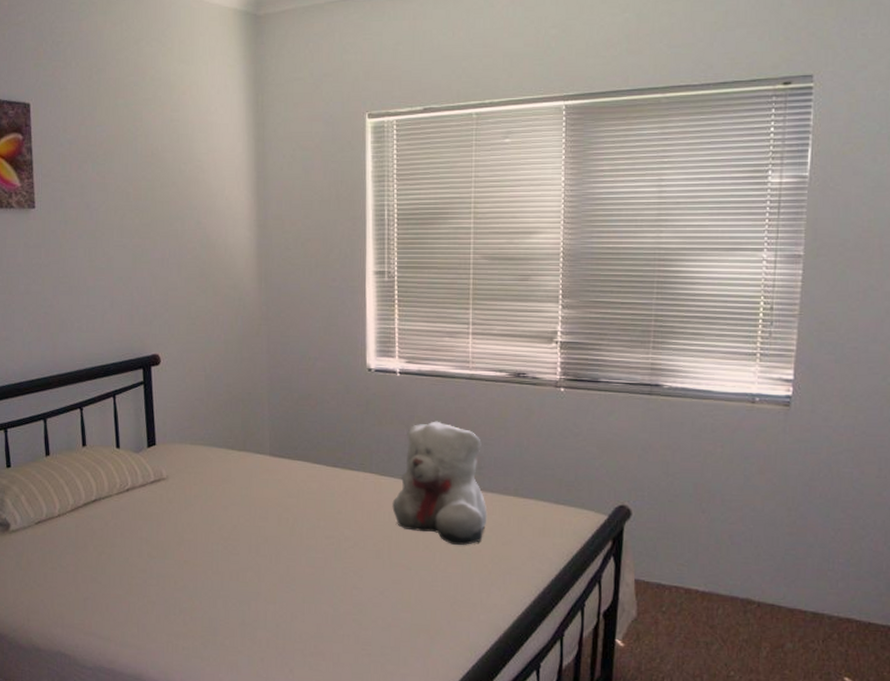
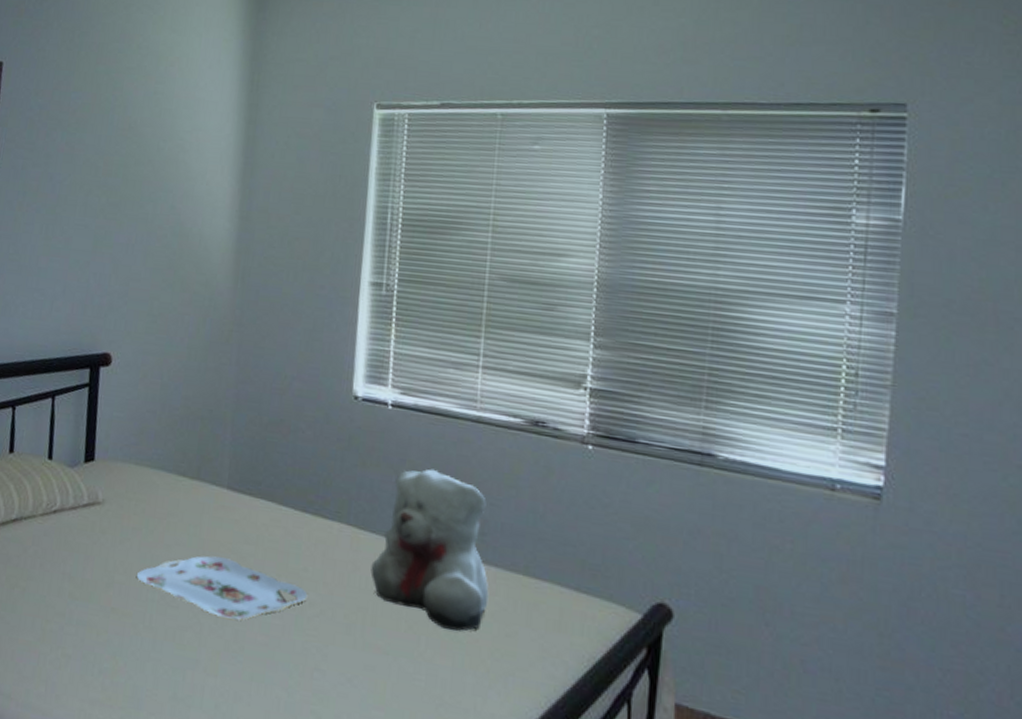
serving tray: none [201,510,343,559] -> present [136,556,308,621]

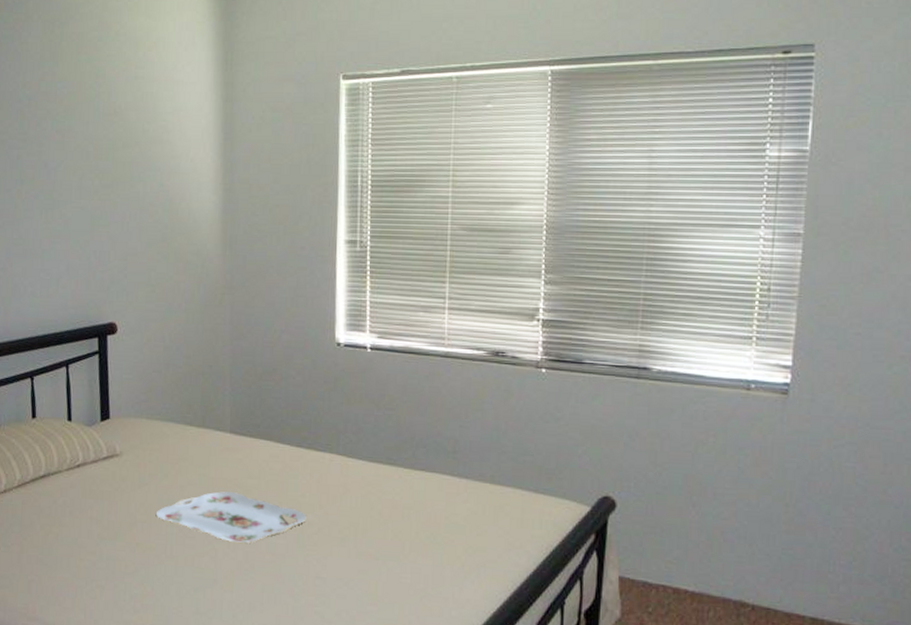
teddy bear: present [370,468,489,631] -> none [359,400,462,535]

